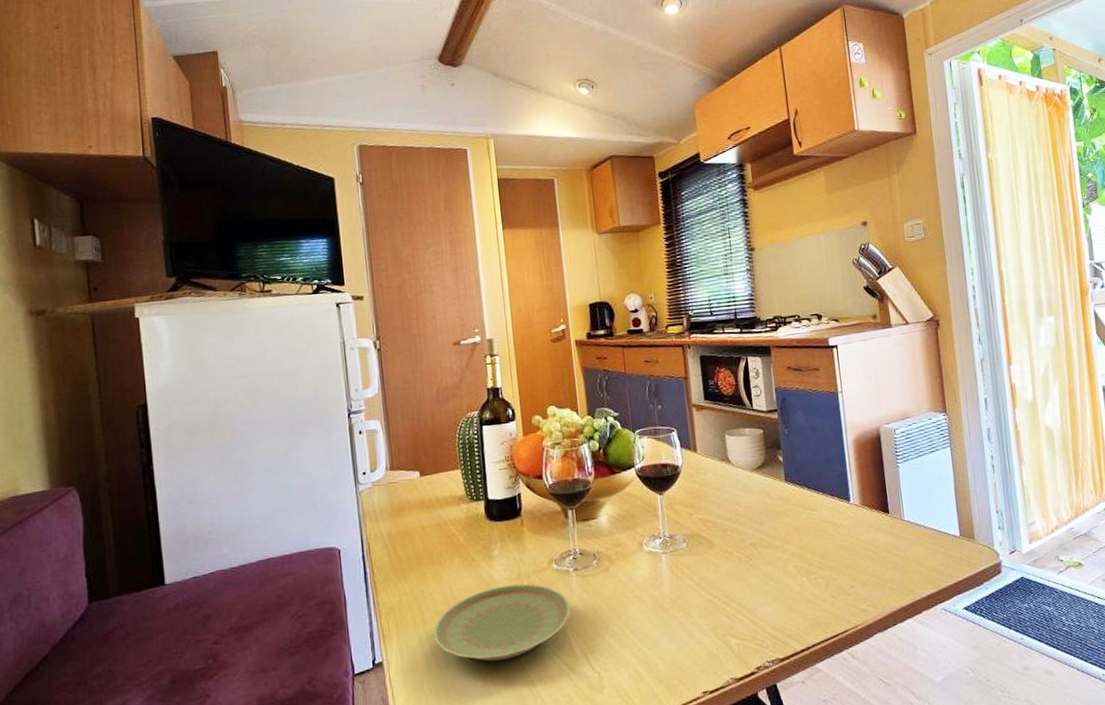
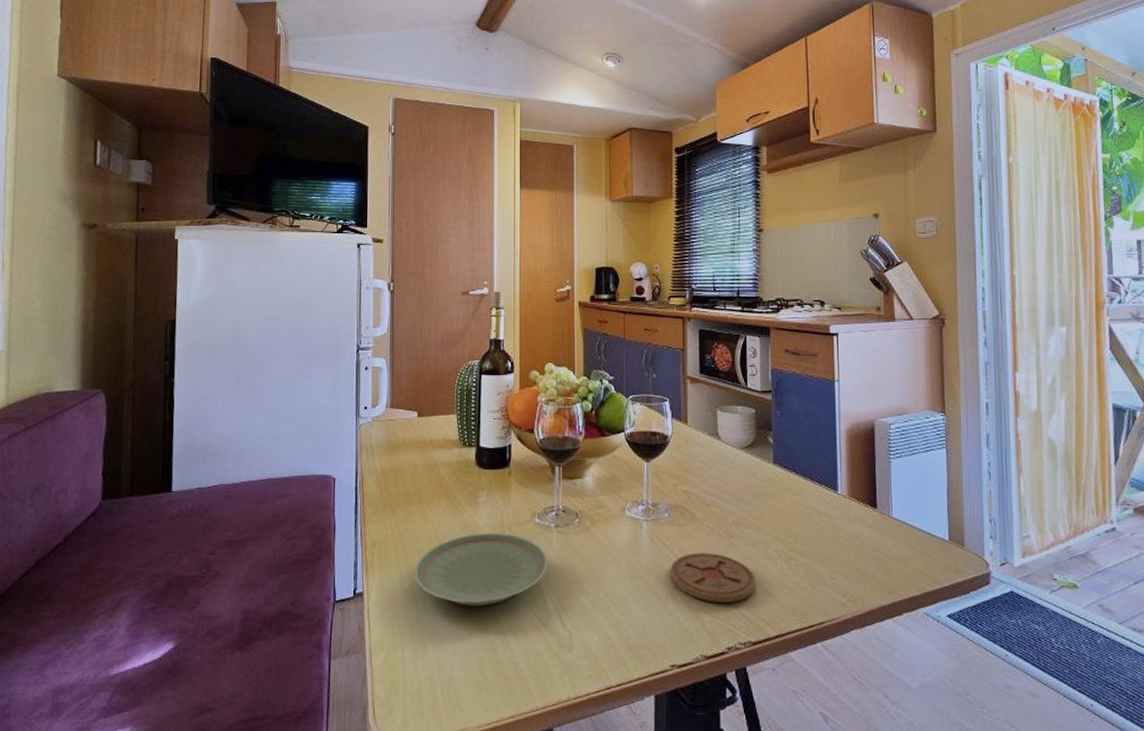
coaster: none [693,576,779,626] -> present [670,553,756,603]

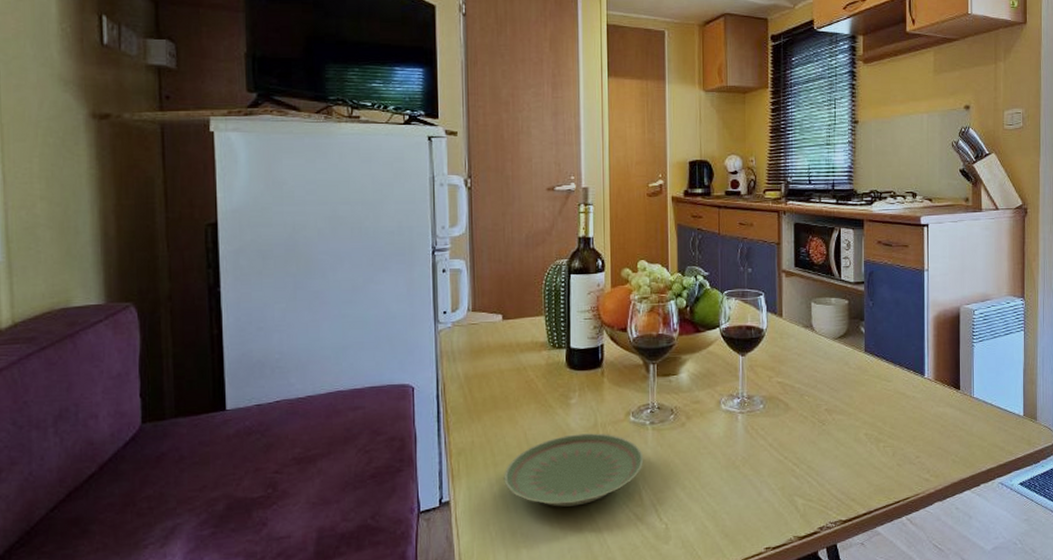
coaster: present [670,553,756,603] -> none [765,440,847,487]

